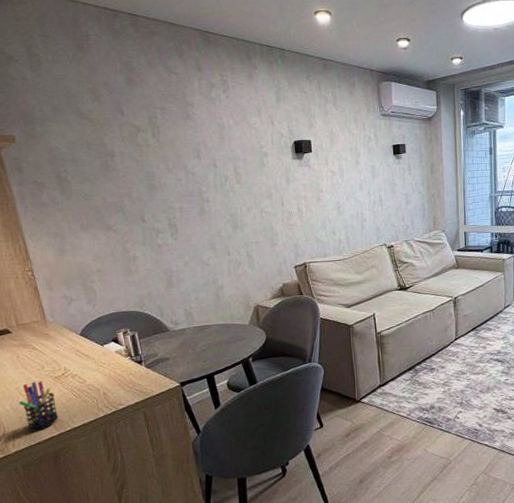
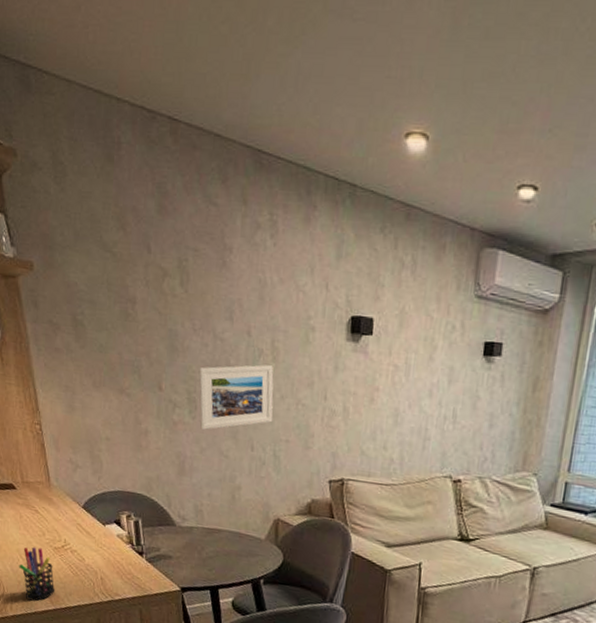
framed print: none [176,187,243,247] -> present [198,365,274,430]

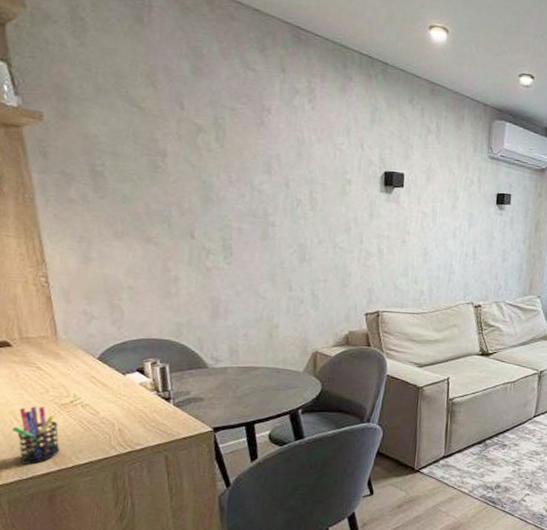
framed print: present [198,365,274,430] -> none [234,213,312,274]

